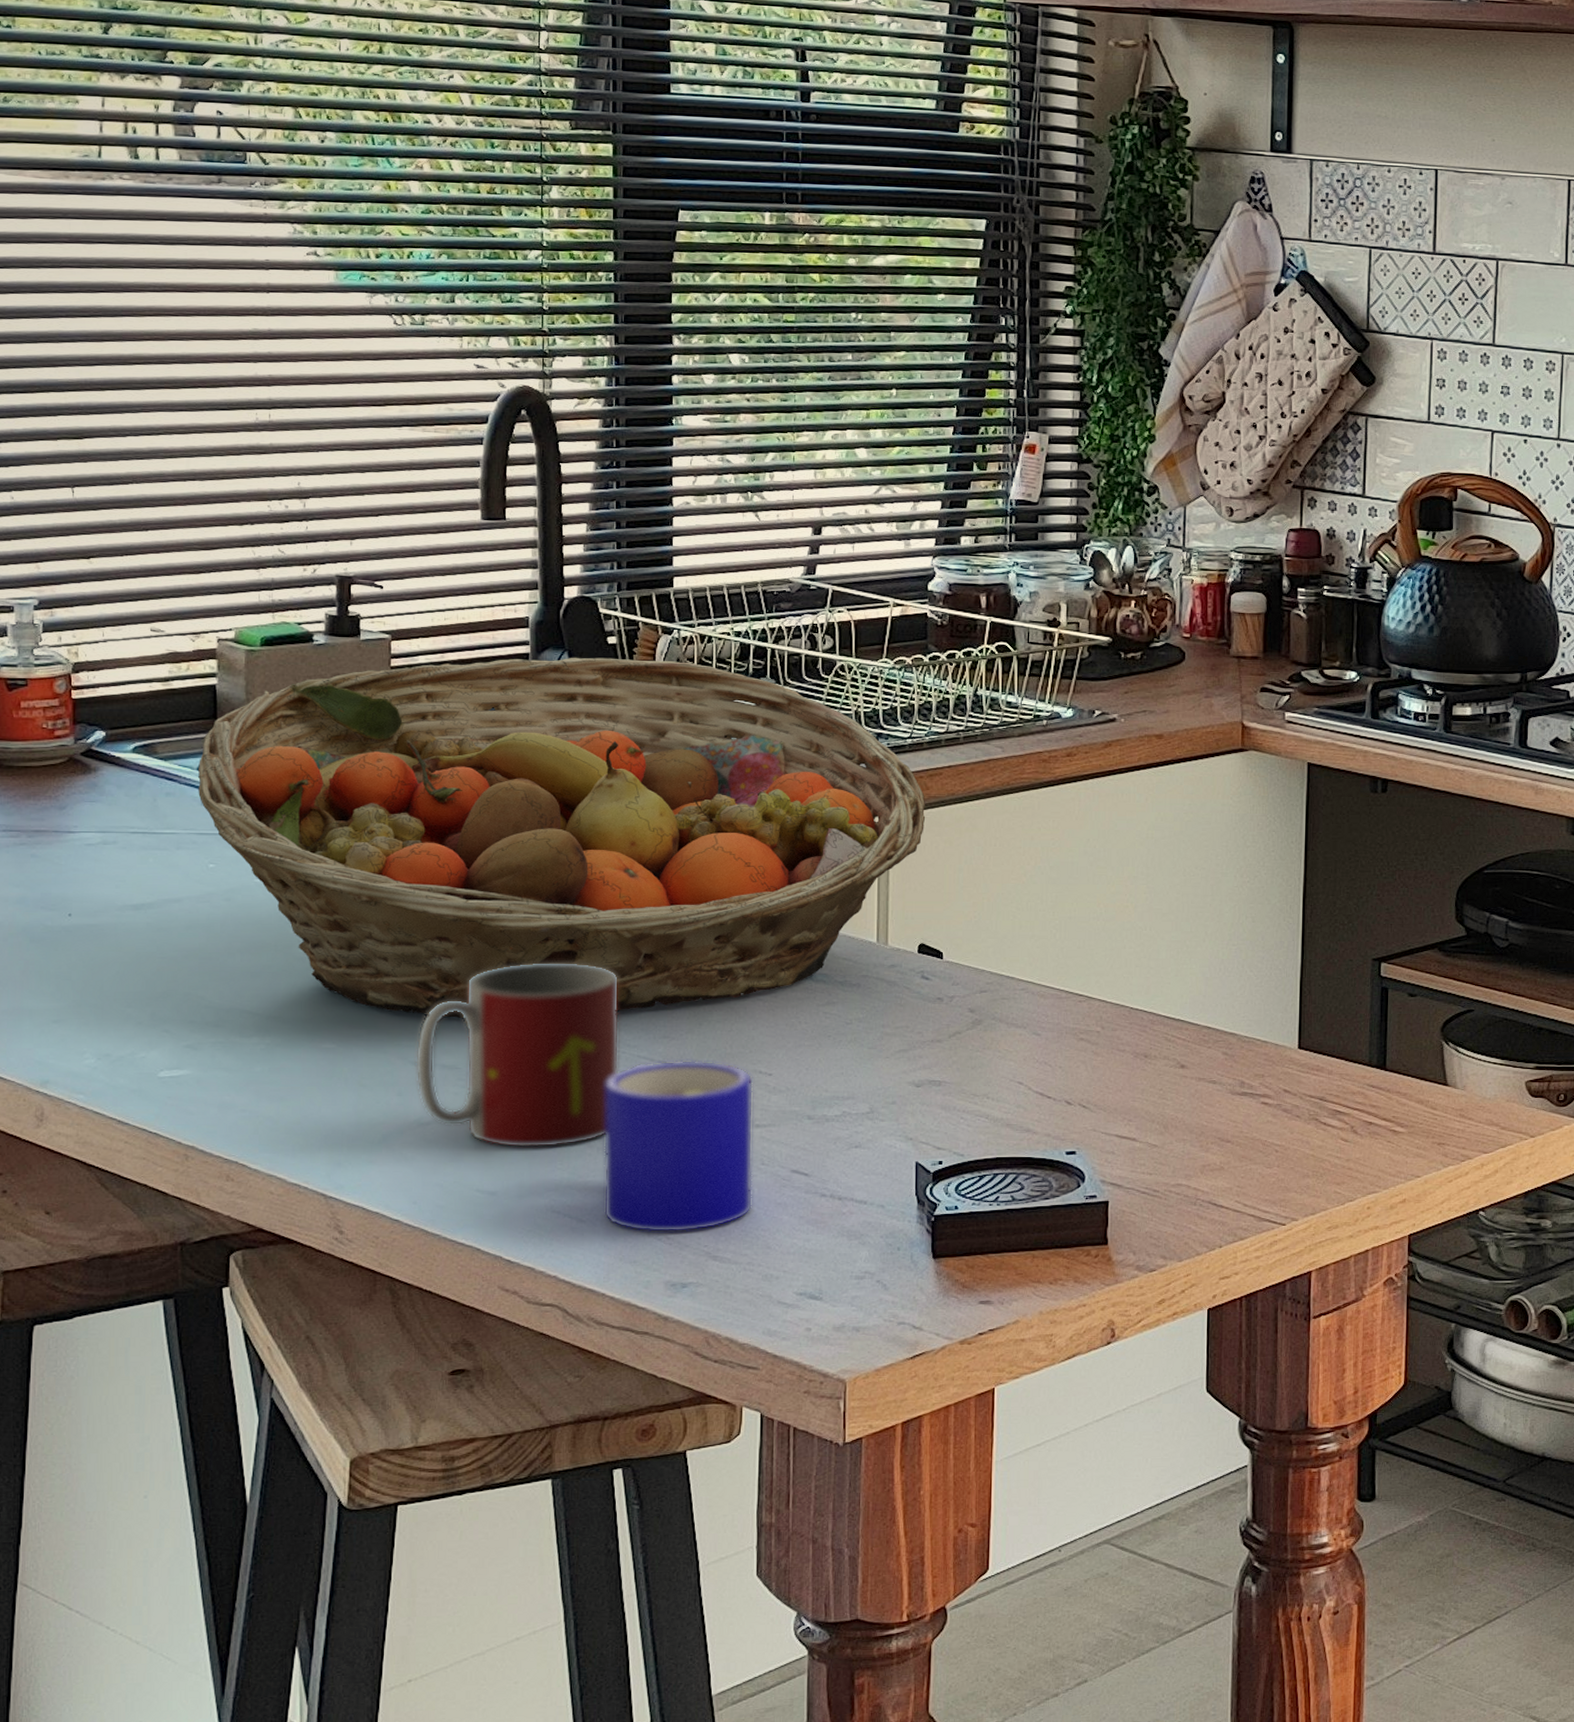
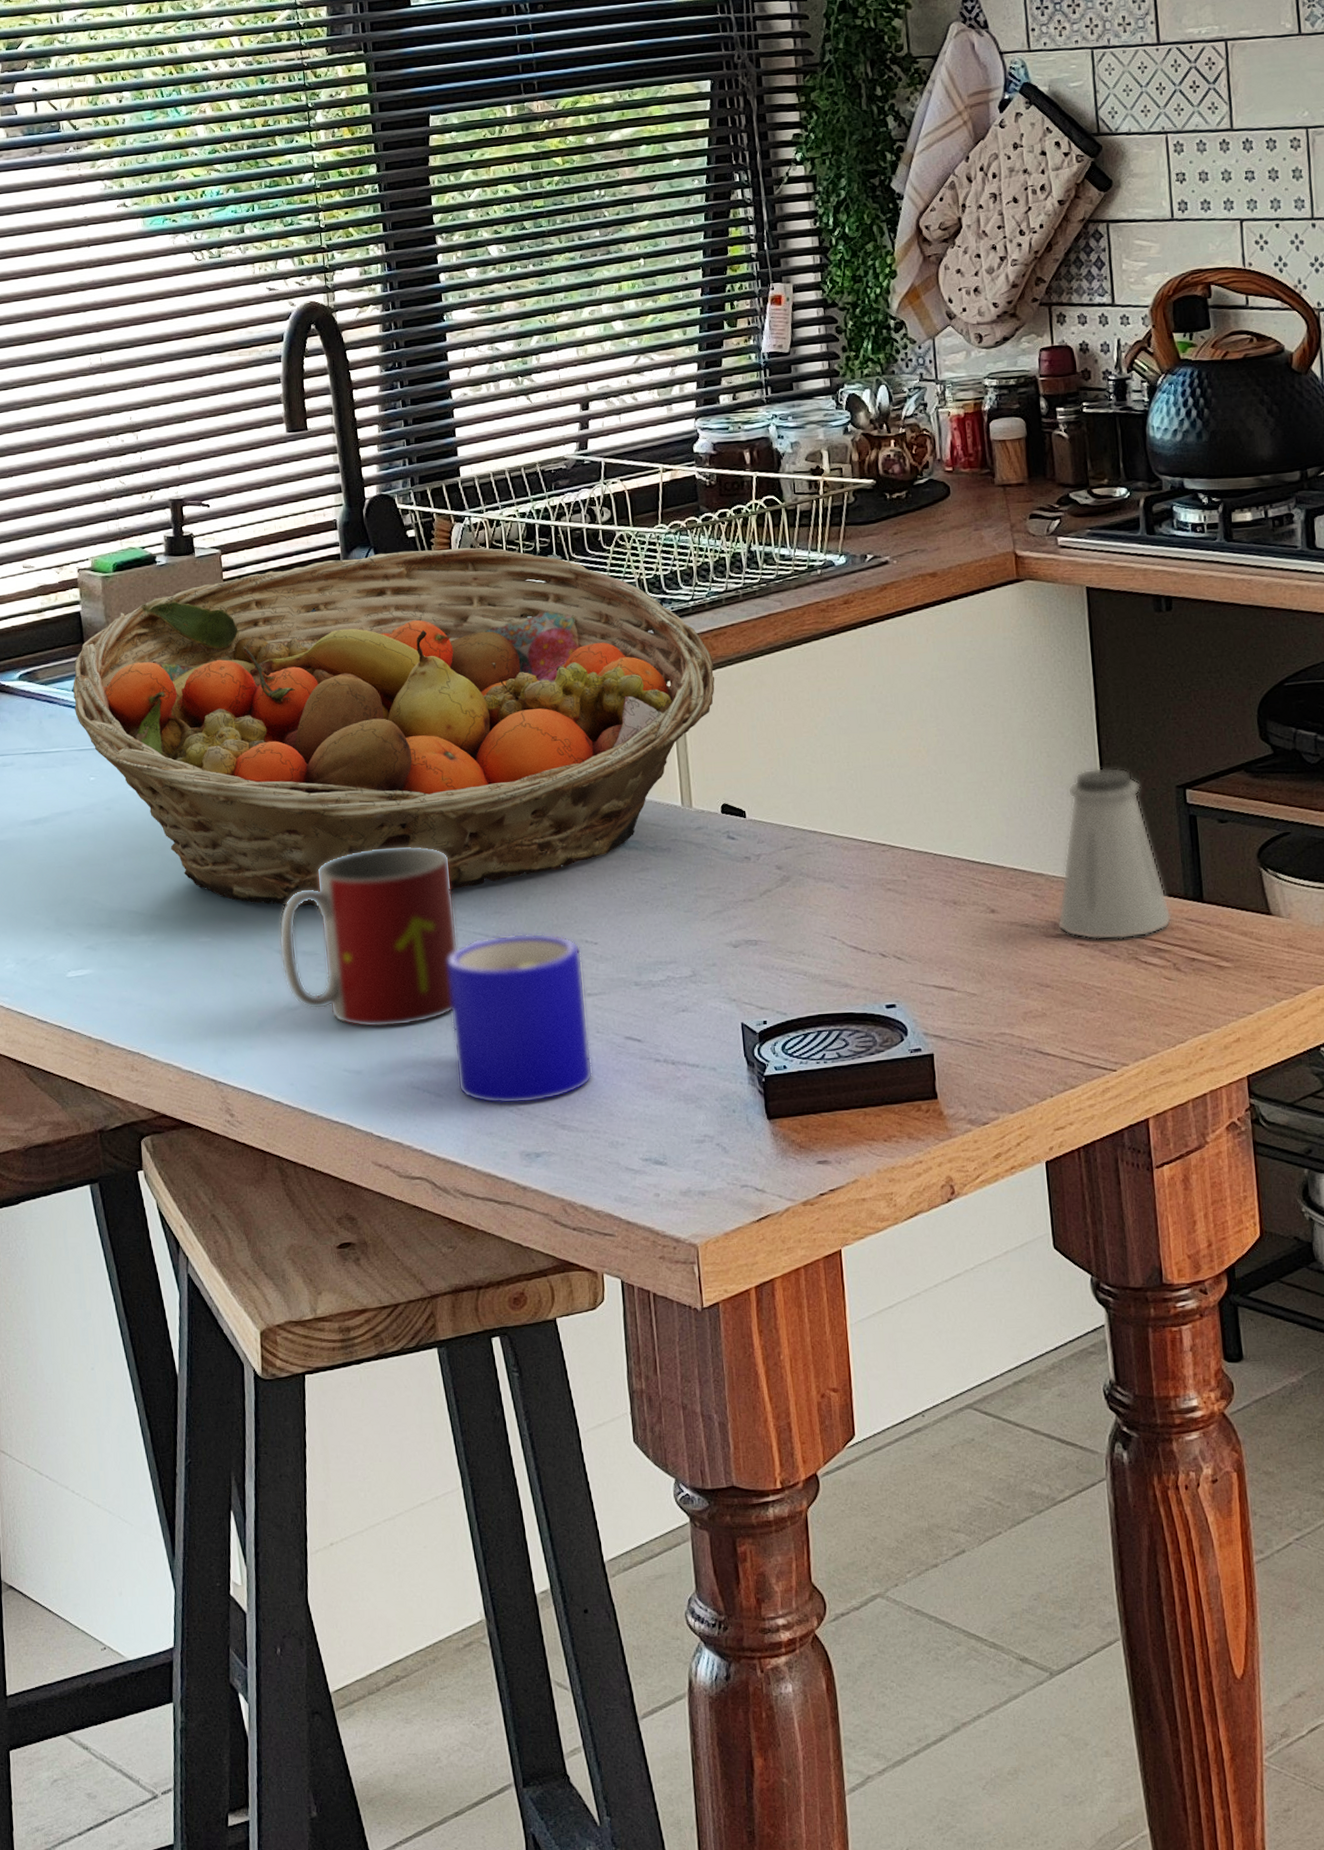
saltshaker: none [1243,935,1355,1101] -> present [1056,767,1173,940]

